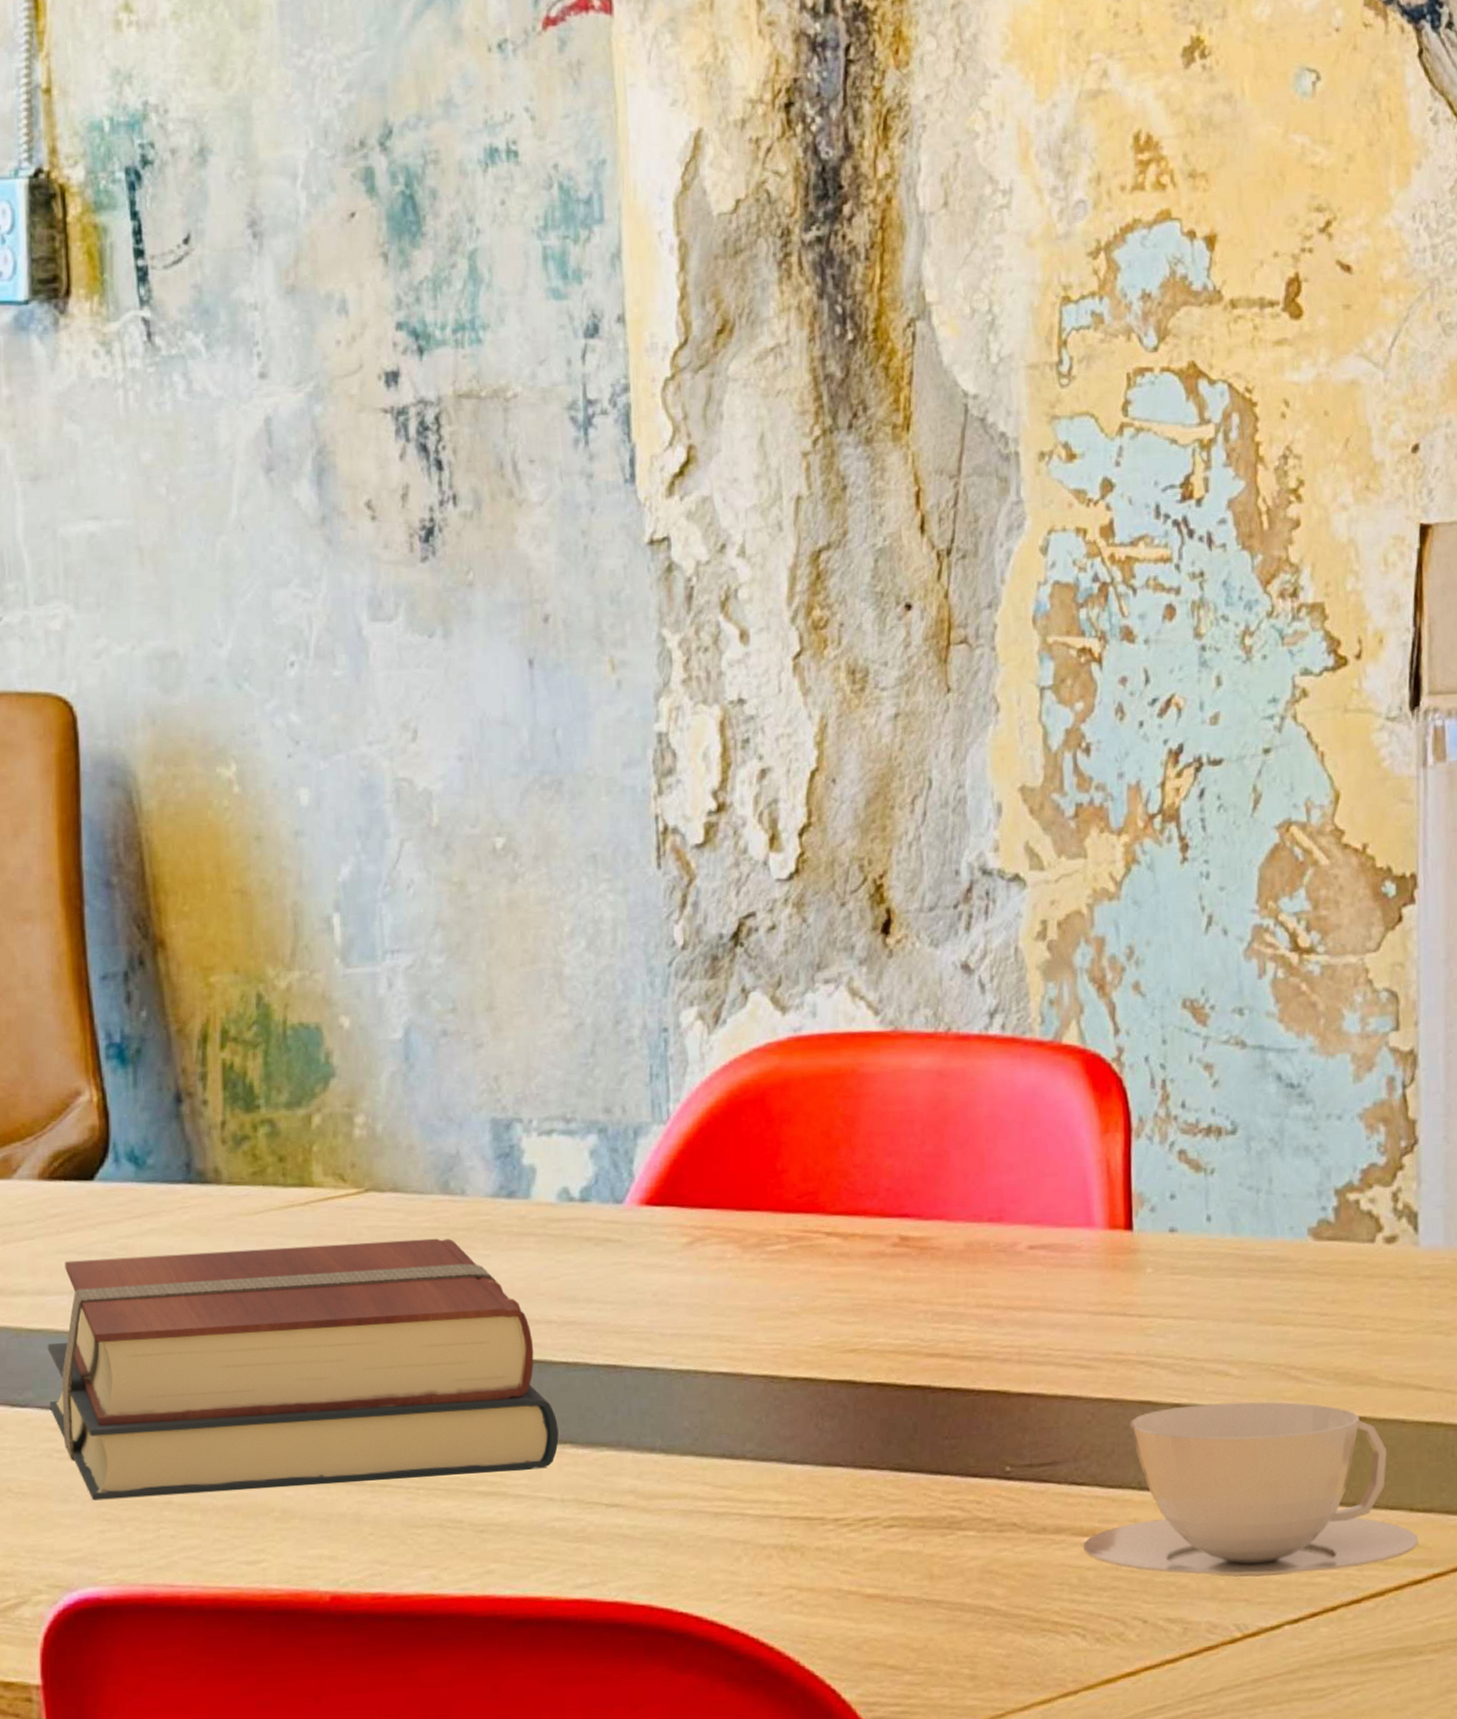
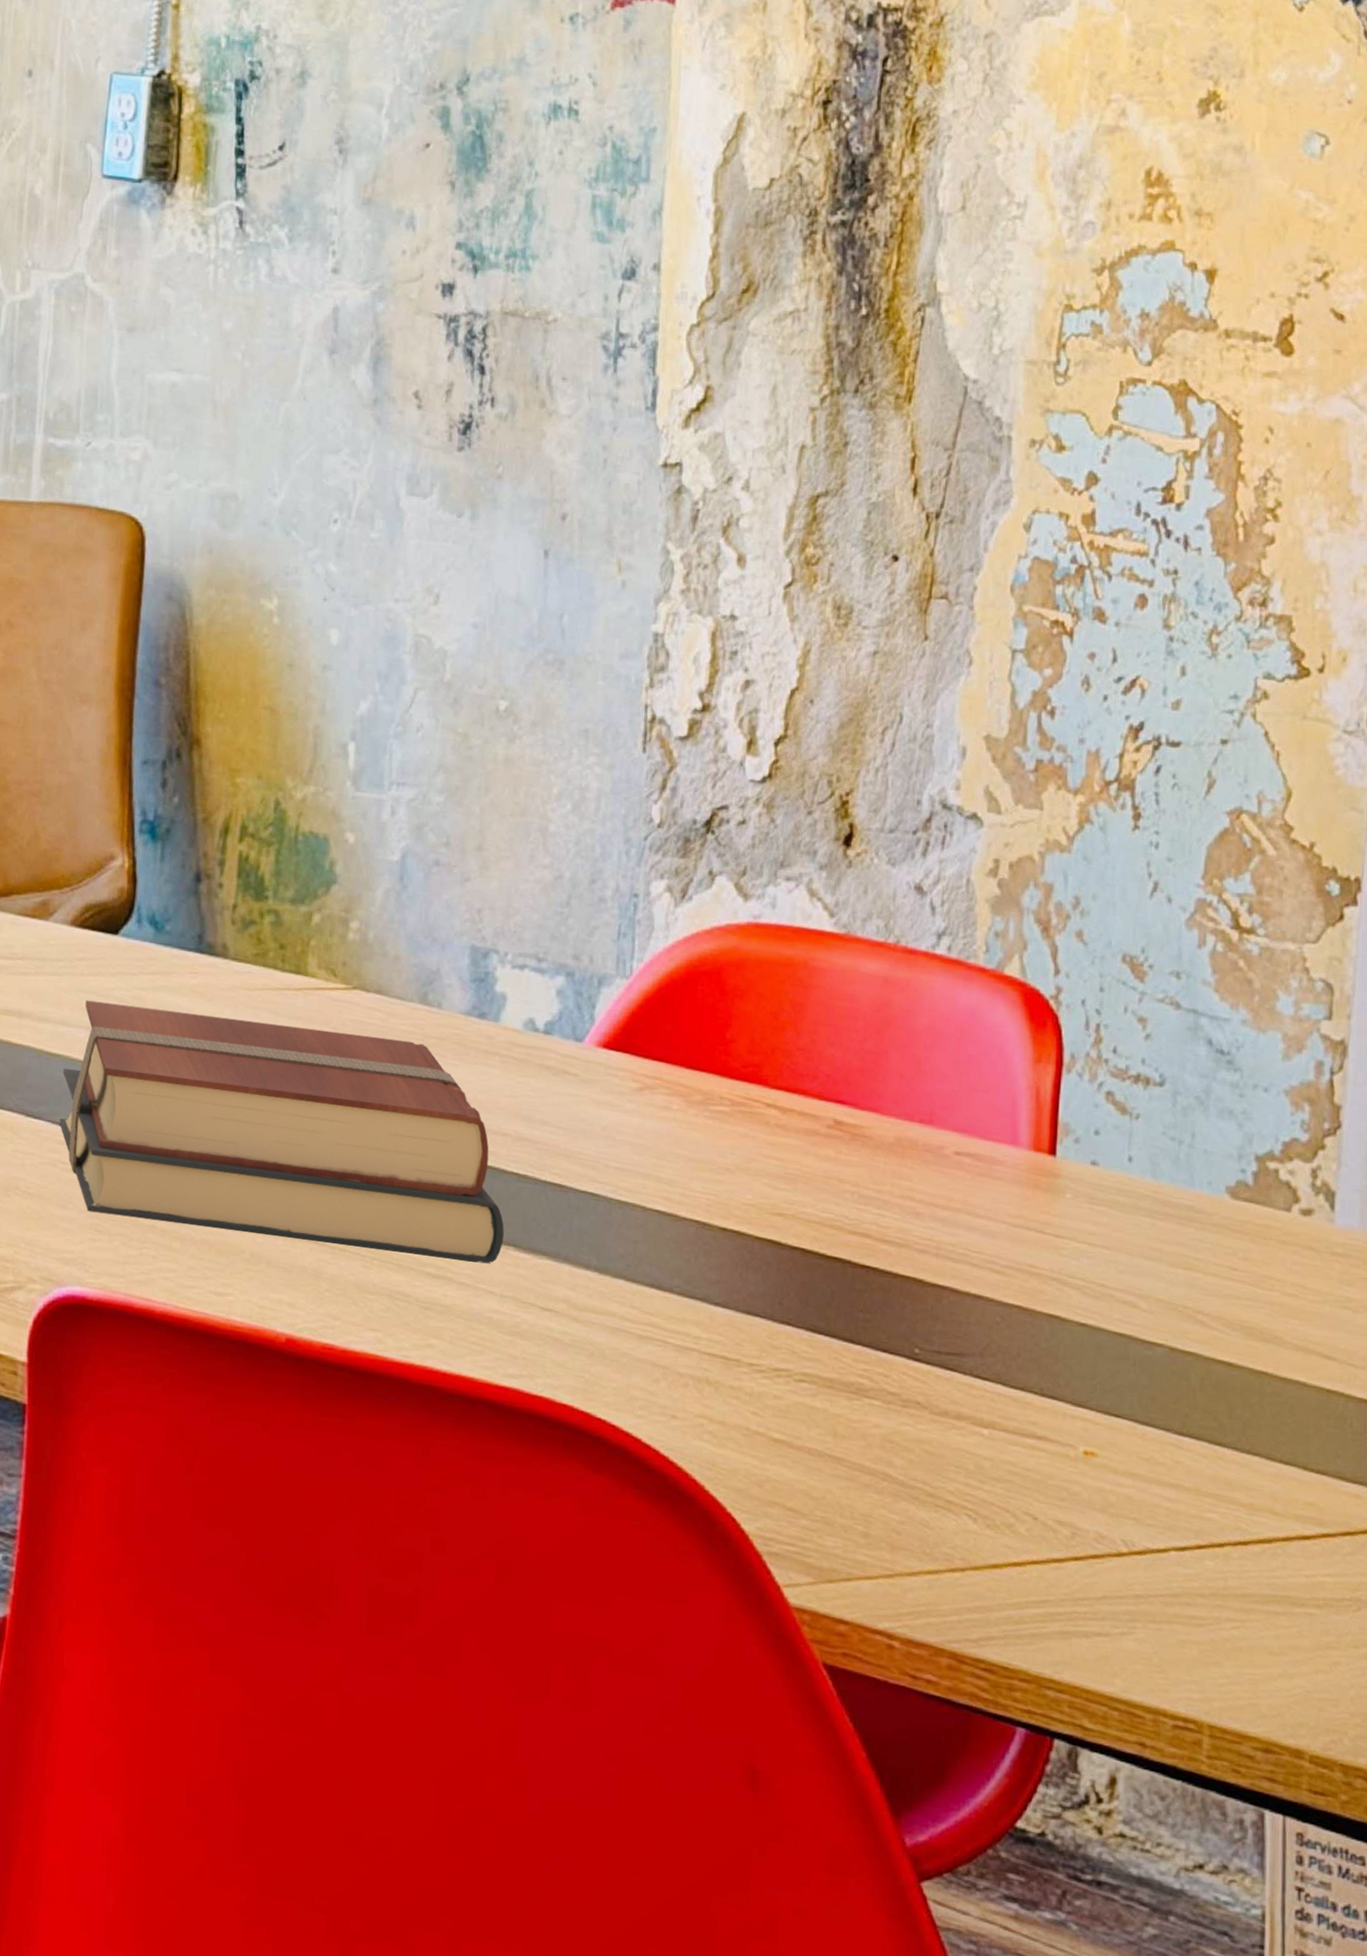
teacup: present [1083,1401,1419,1577] -> none [981,1326,1310,1512]

